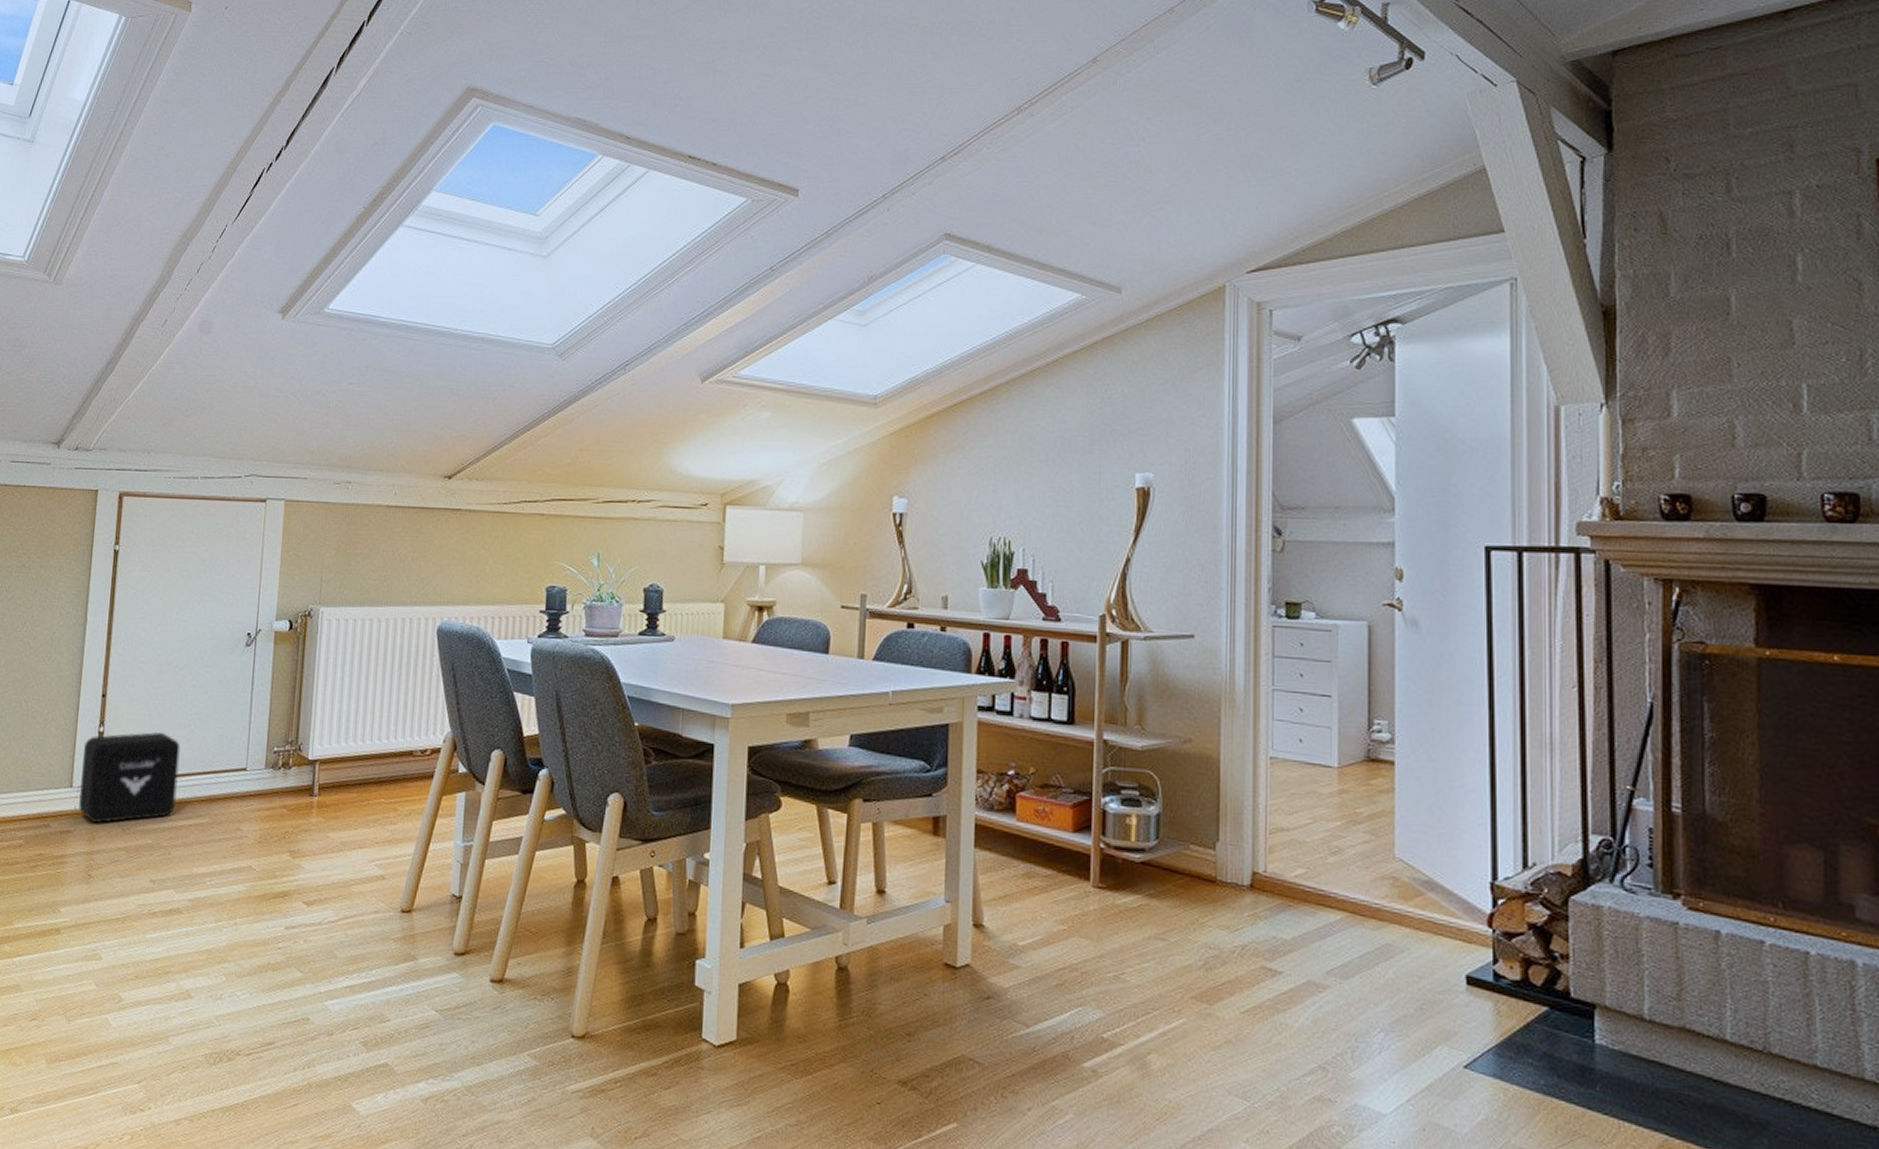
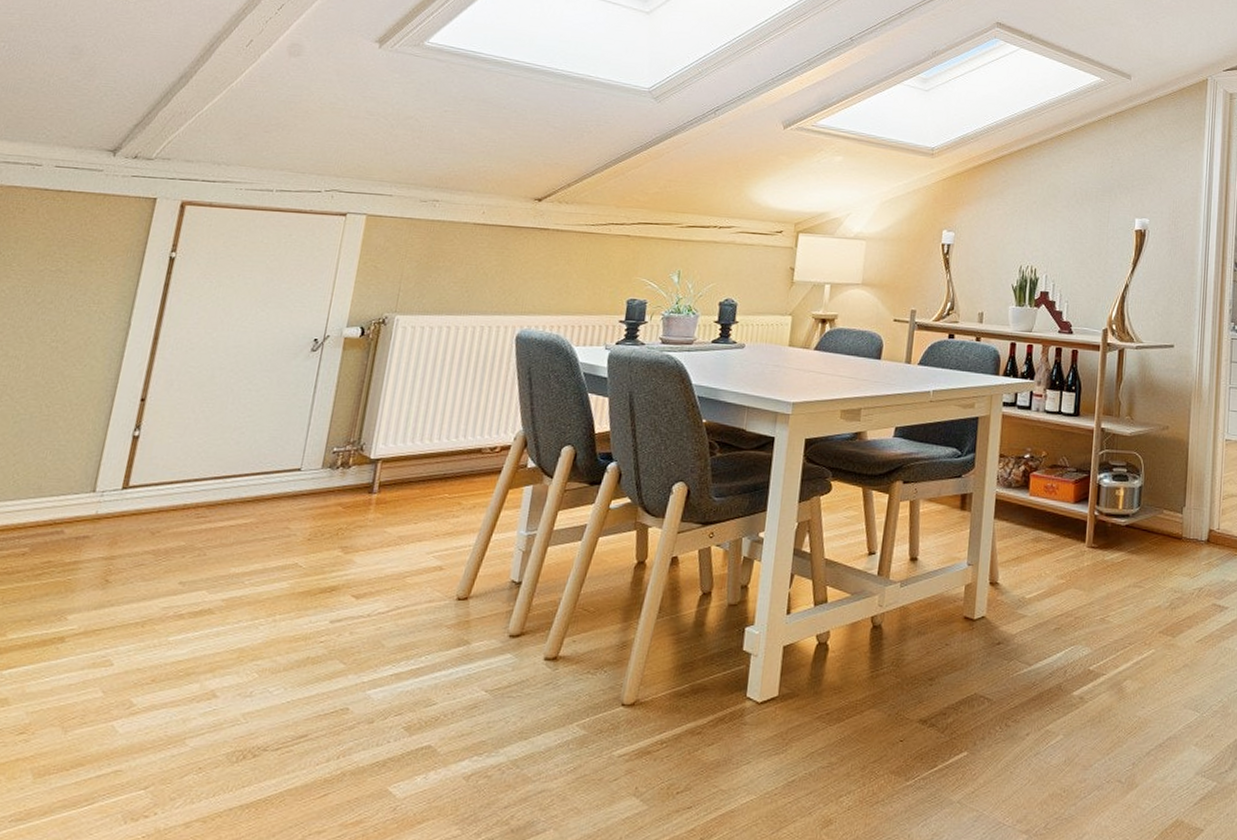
air purifier: present [79,731,181,823] -> none [101,434,228,527]

